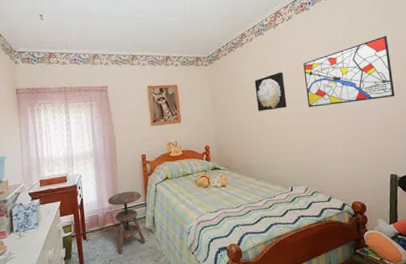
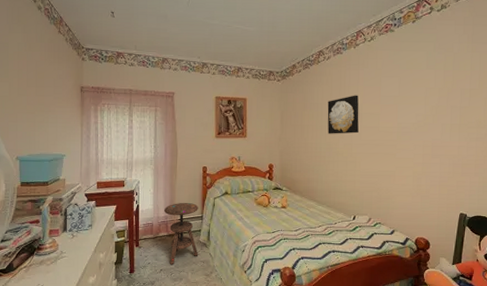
wall art: present [303,35,395,108] -> none [380,66,475,136]

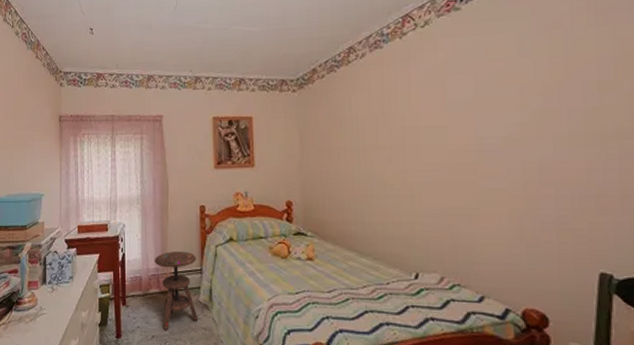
wall art: present [327,95,359,134] -> none [365,102,415,158]

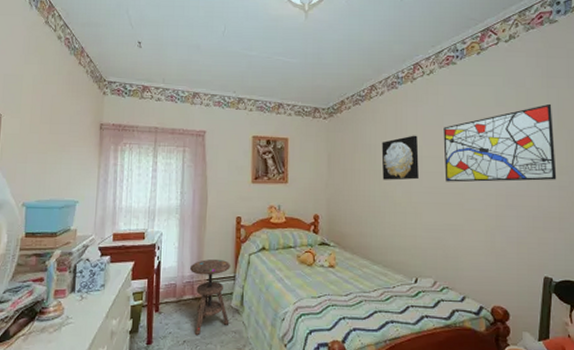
wall art: none [365,102,415,158] -> present [381,135,419,180]
wall art: none [446,46,616,156] -> present [443,103,557,183]

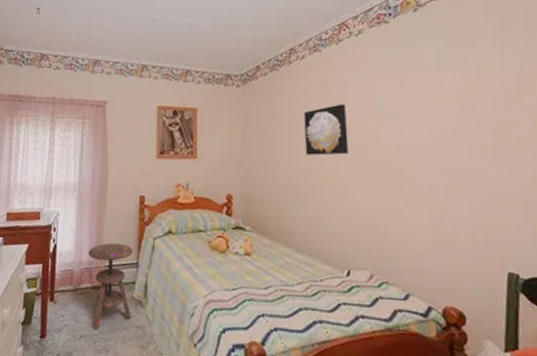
wall art: present [443,103,557,183] -> none [376,65,518,158]

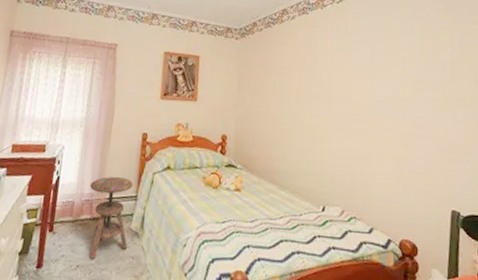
wall art: present [304,104,348,156] -> none [291,60,328,104]

